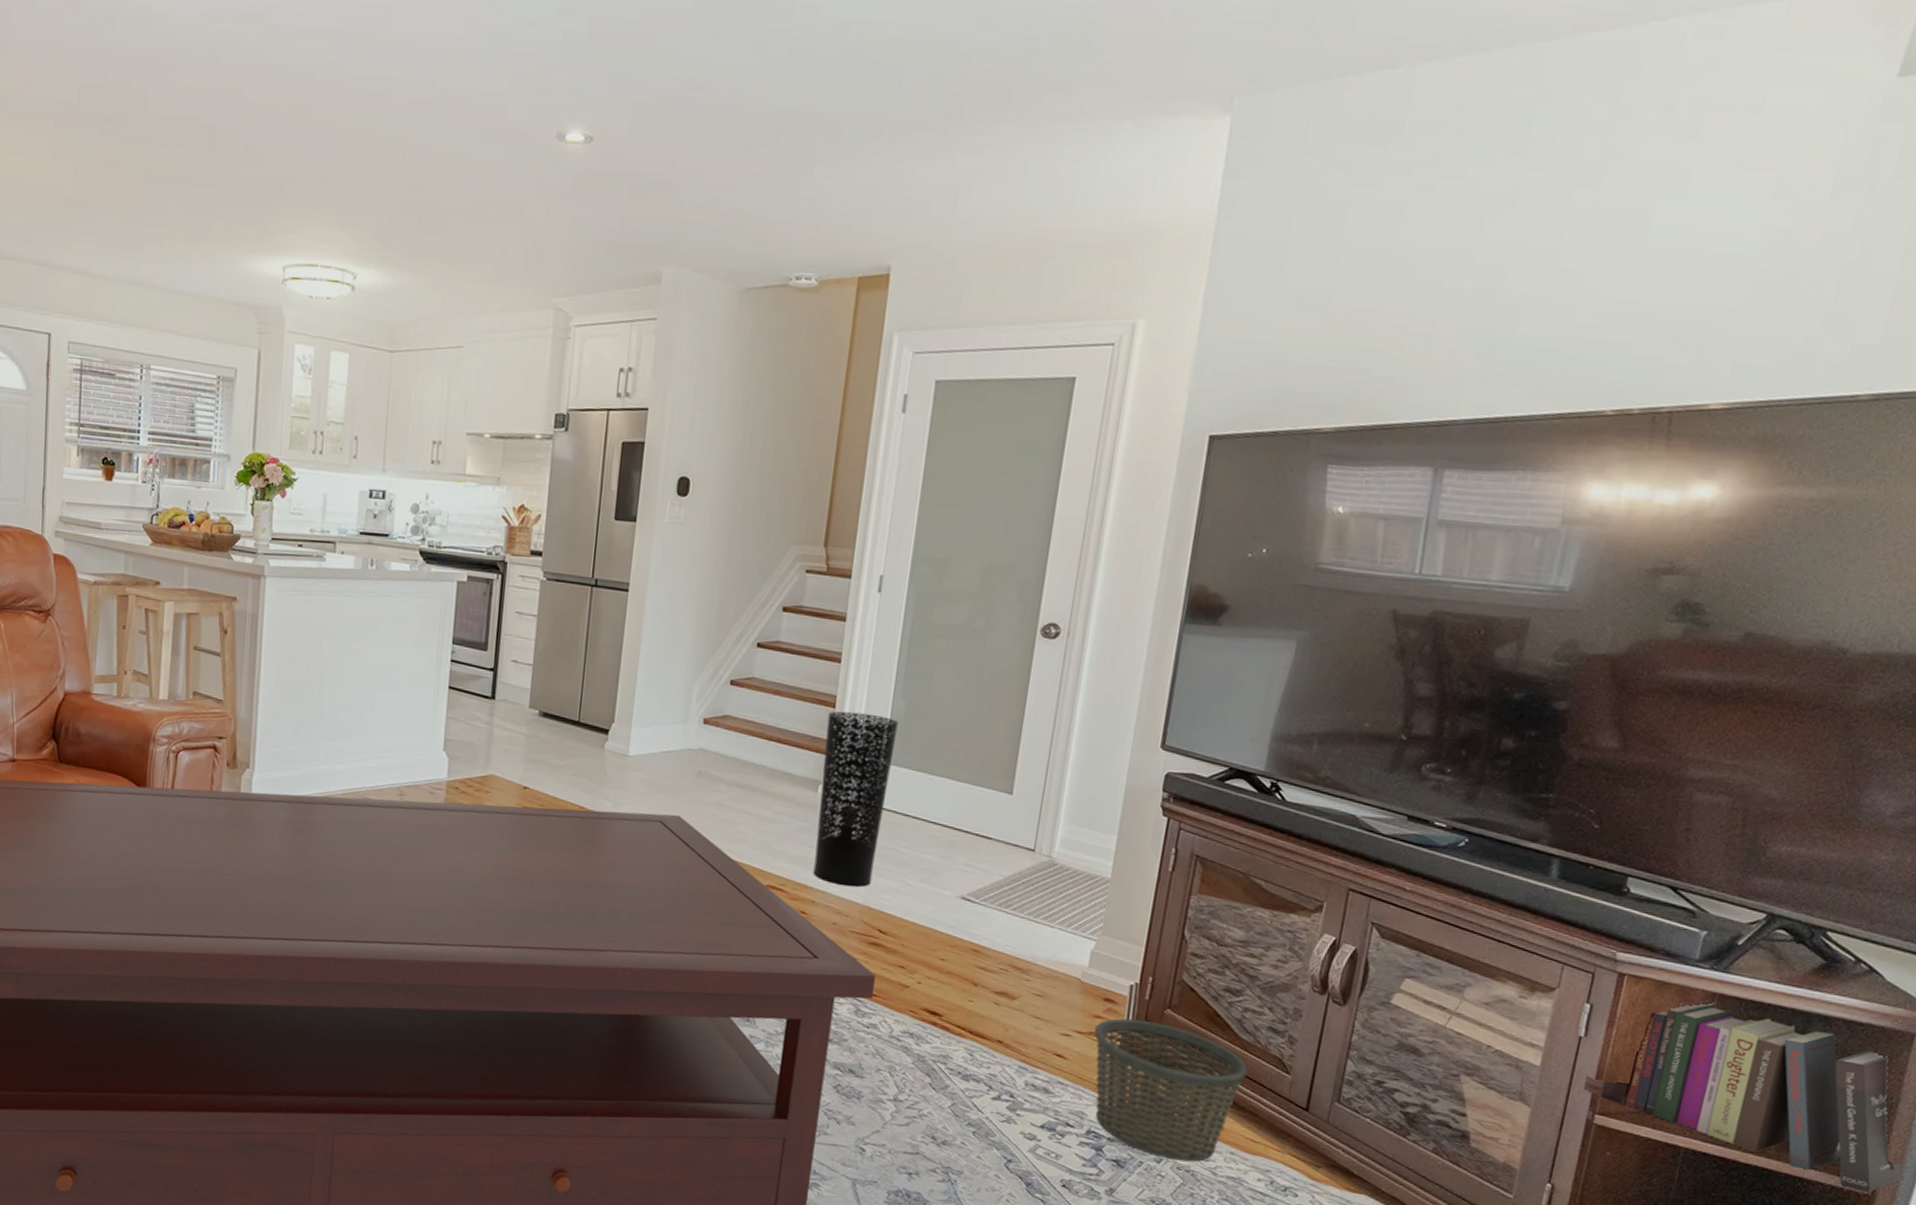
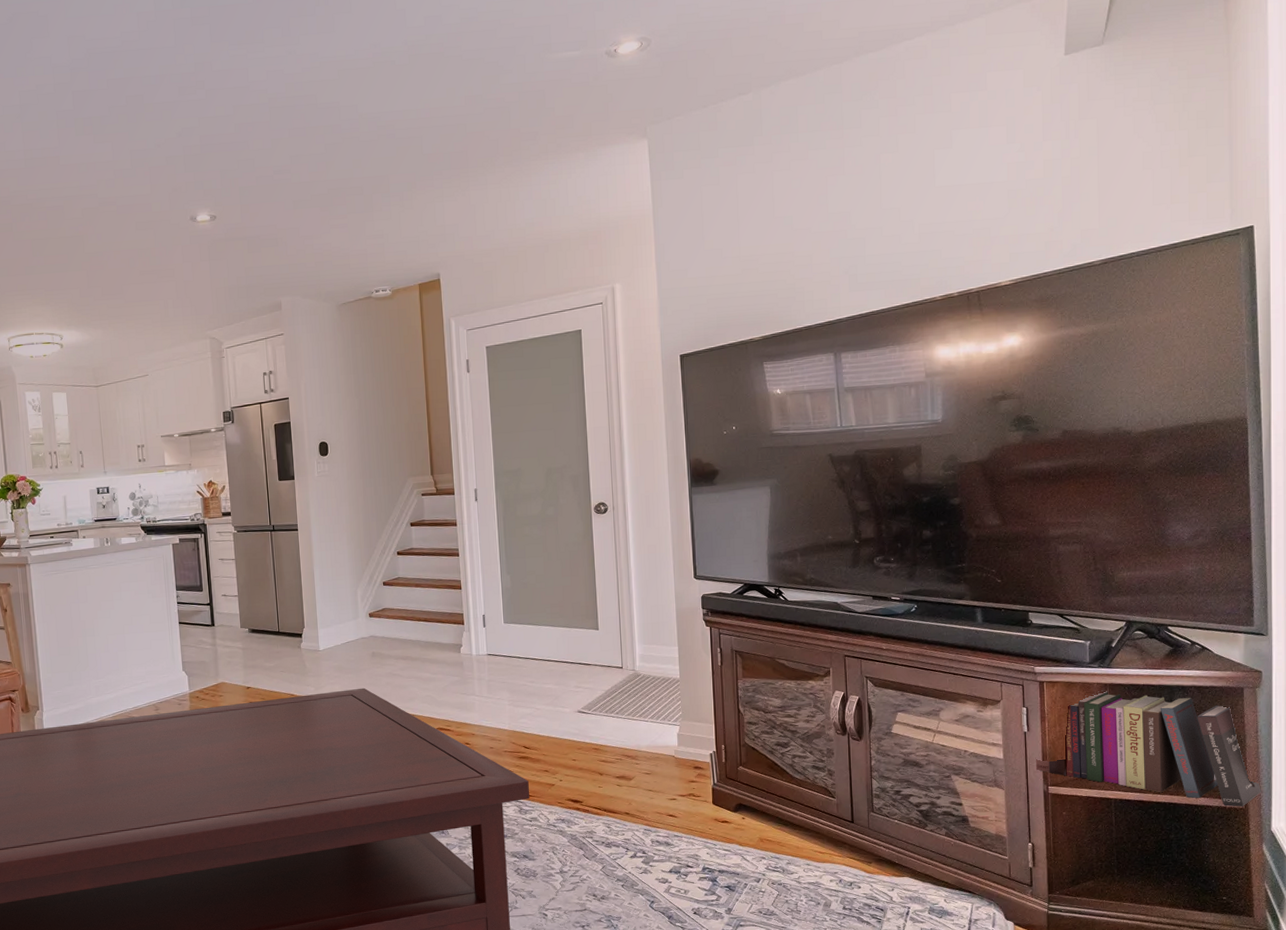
umbrella stand: present [813,711,899,887] -> none [457,589,512,718]
basket: present [1094,1018,1249,1162] -> none [692,777,806,878]

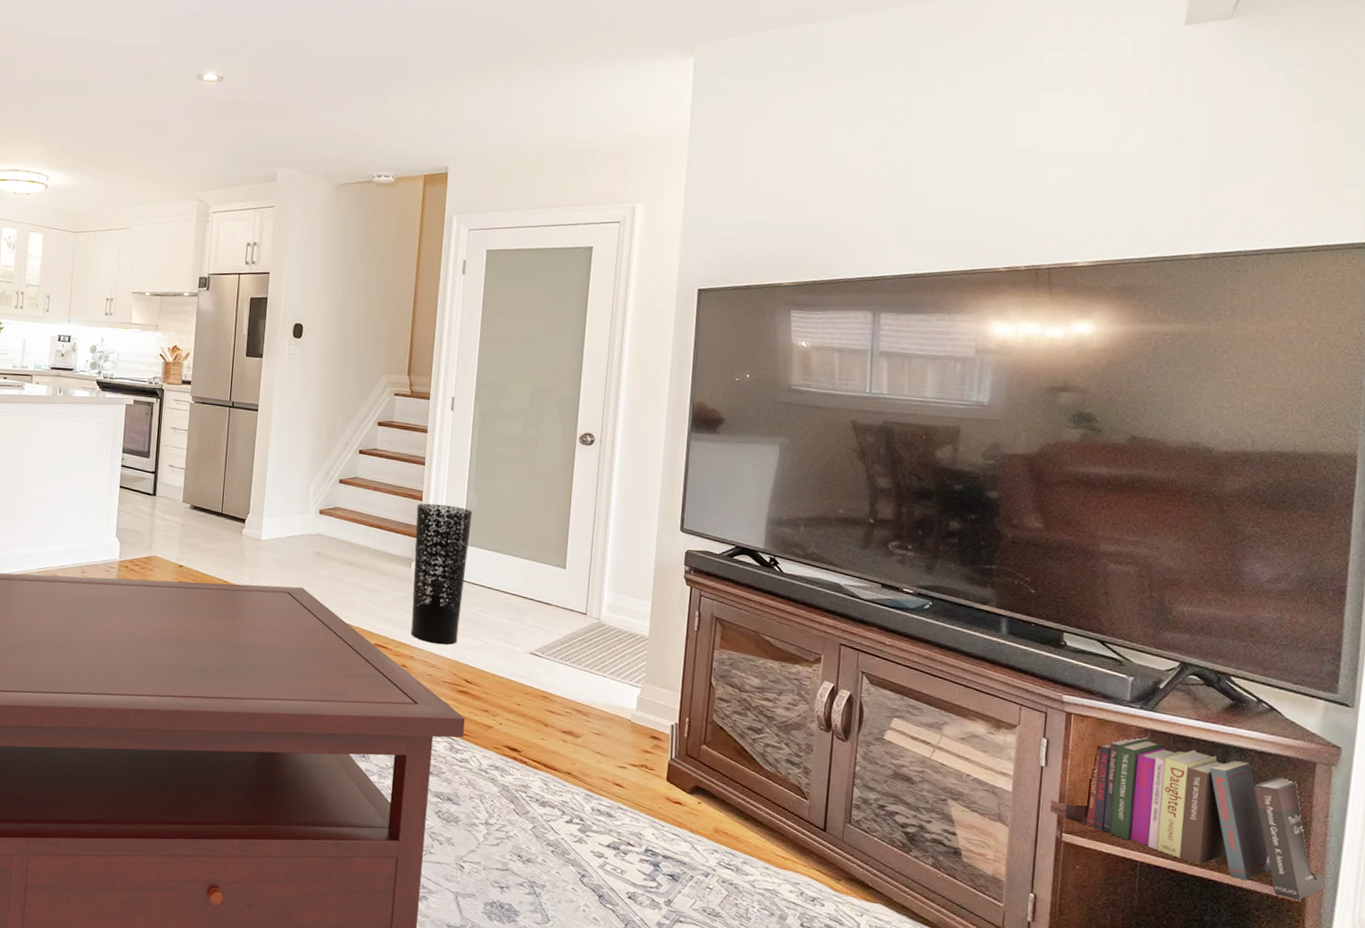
umbrella stand: none [457,589,512,718] -> present [411,503,472,645]

